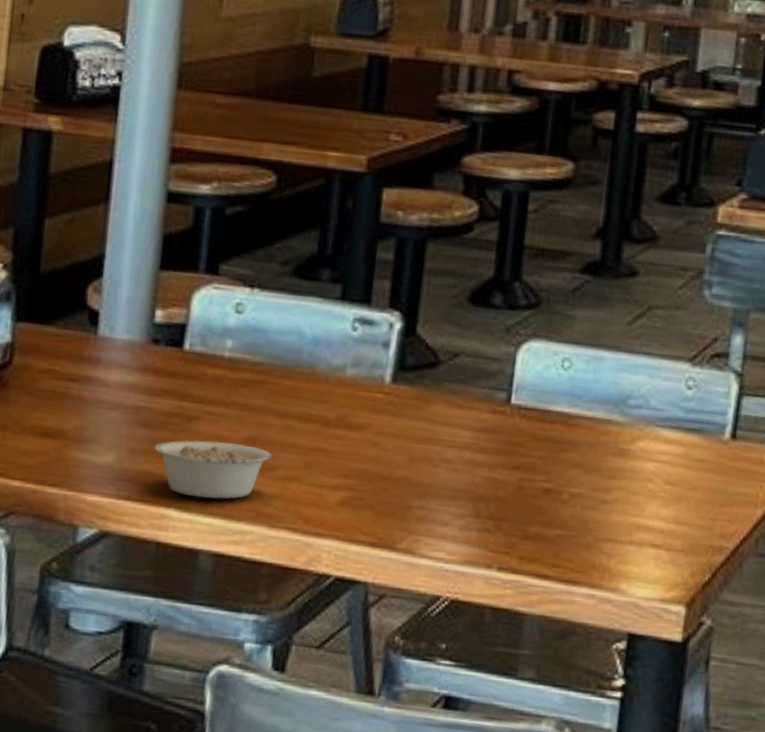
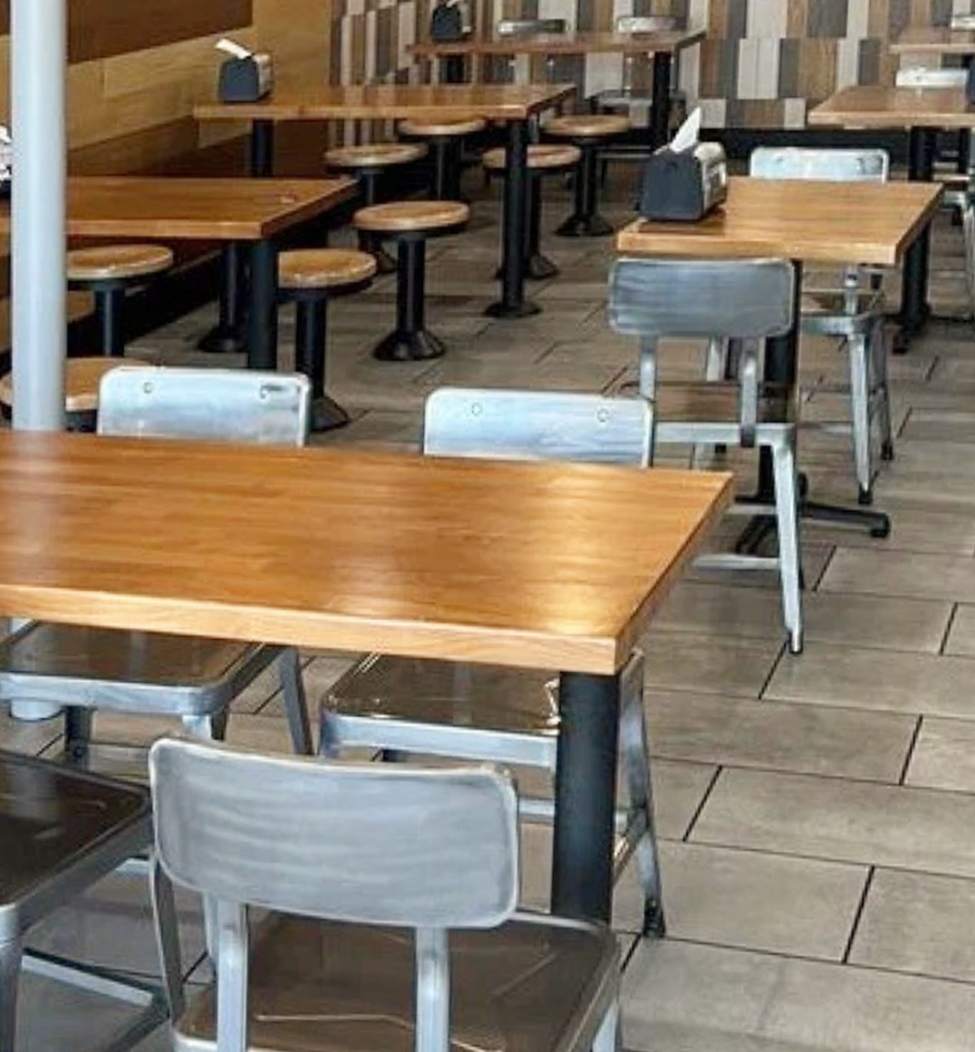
legume: present [154,440,295,499] -> none [78,521,215,578]

